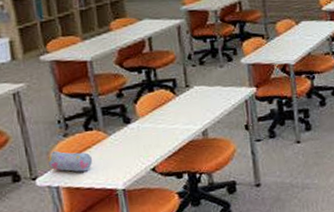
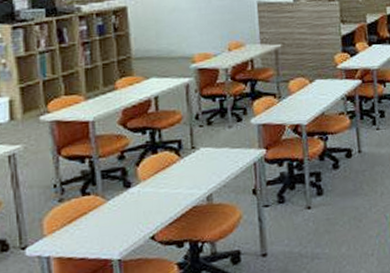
pencil case: present [47,151,92,172] -> none [39,217,87,241]

